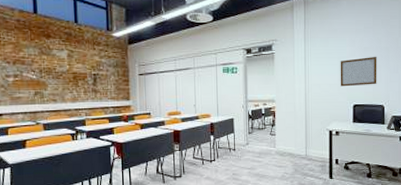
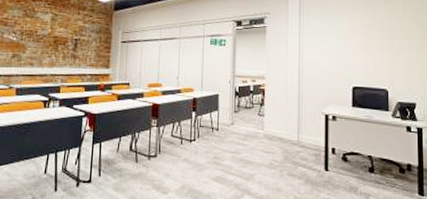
writing board: present [340,56,377,87] -> none [338,35,379,67]

